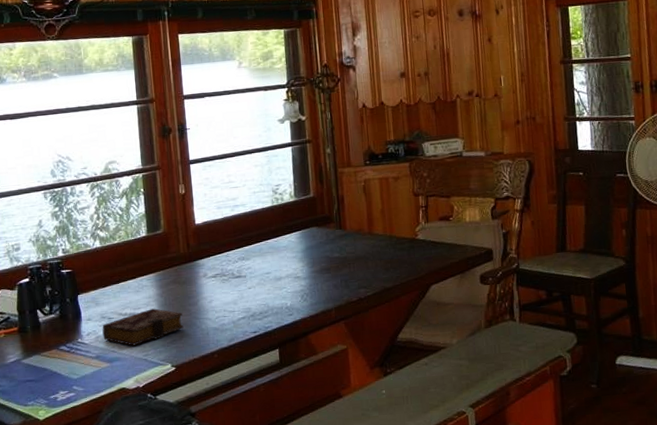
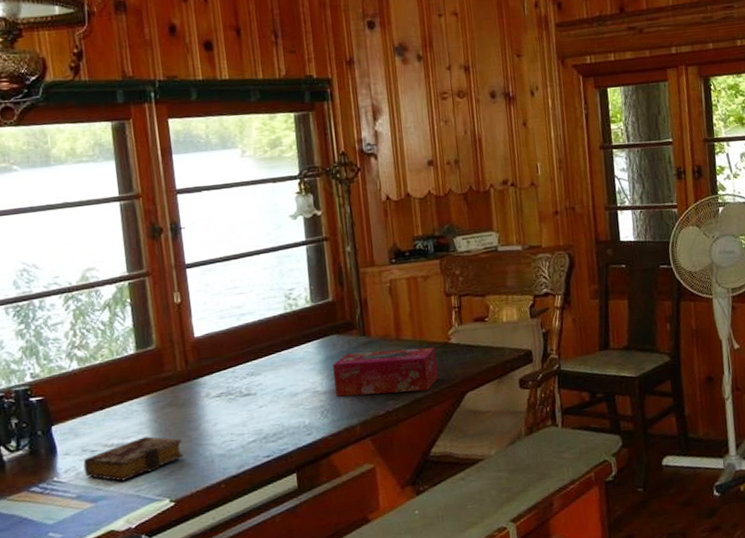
tissue box: none [312,242,406,283] -> present [332,347,438,397]

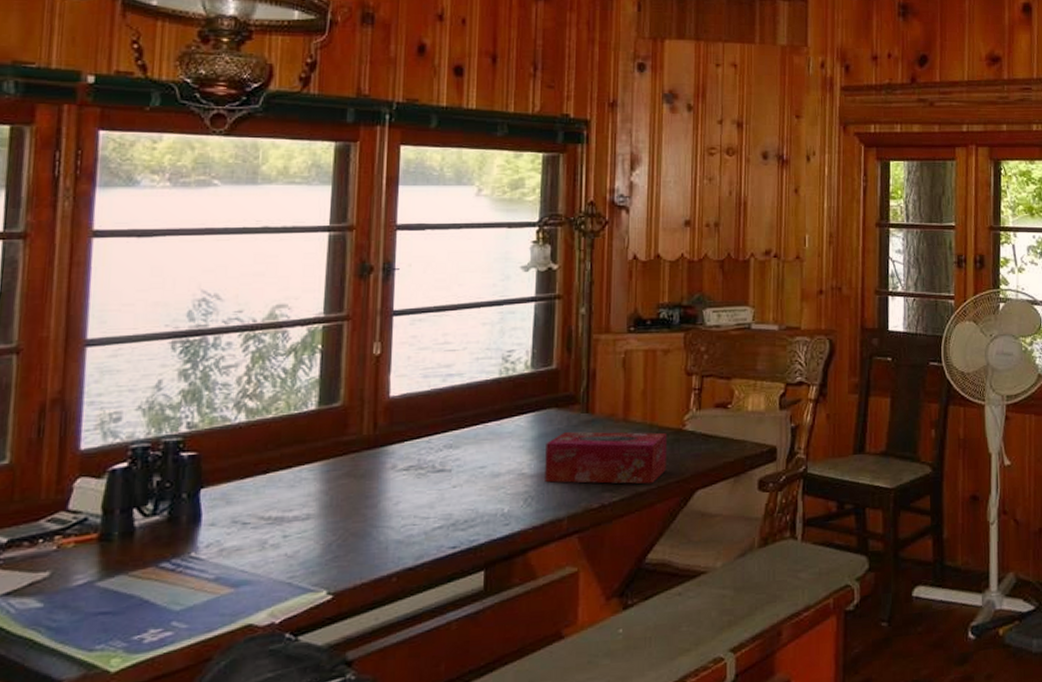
book: present [83,436,183,481] -> none [230,511,354,564]

